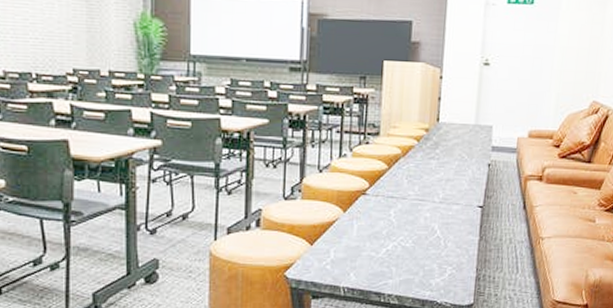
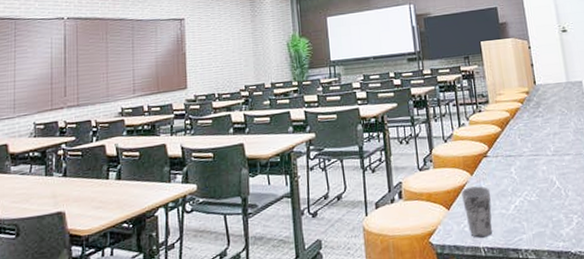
cup: none [329,224,363,277] -> present [461,186,492,238]

